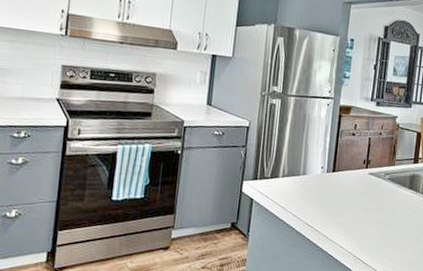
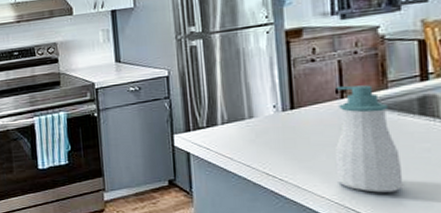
soap bottle: none [352,158,393,246] -> present [335,85,404,193]

